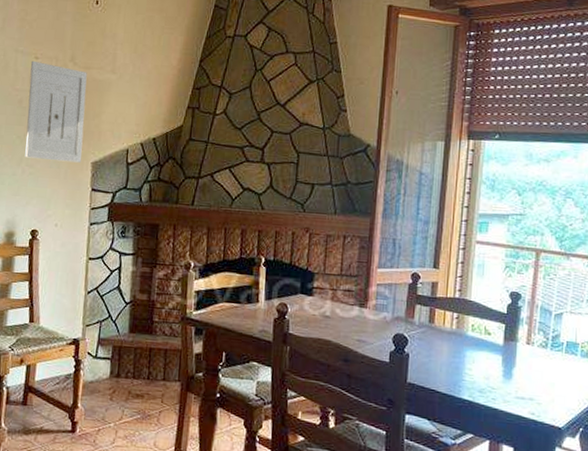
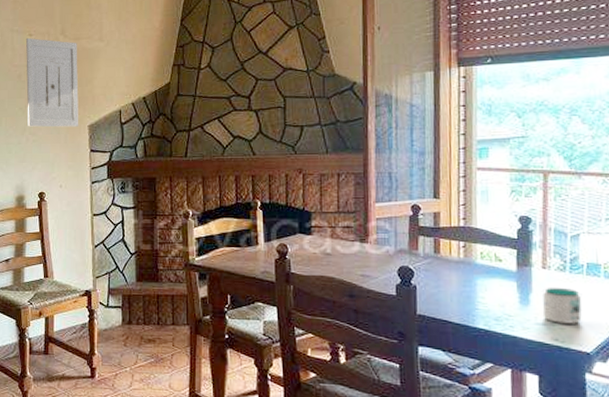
mug: none [522,362,560,400] -> present [541,286,582,324]

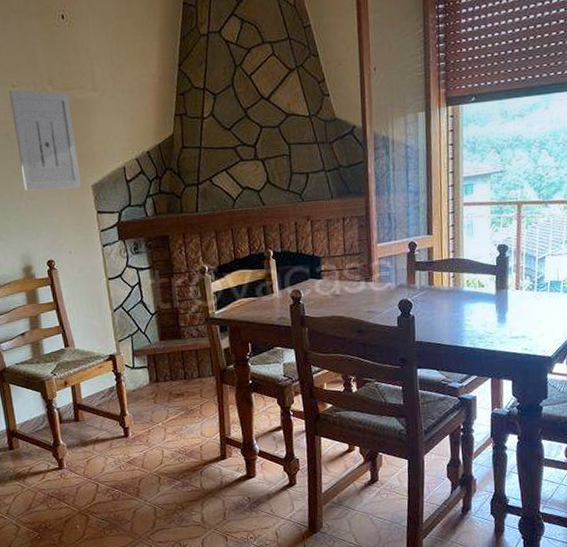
mug: present [541,286,582,324] -> none [515,304,546,335]

